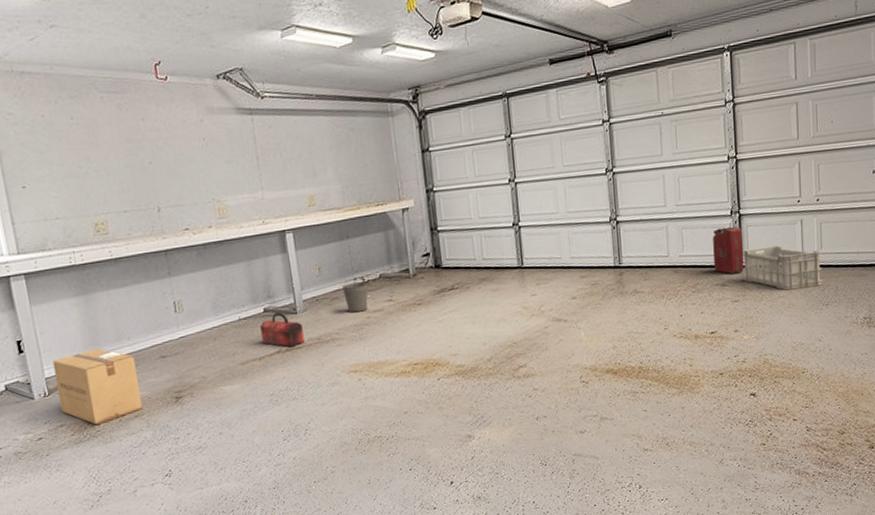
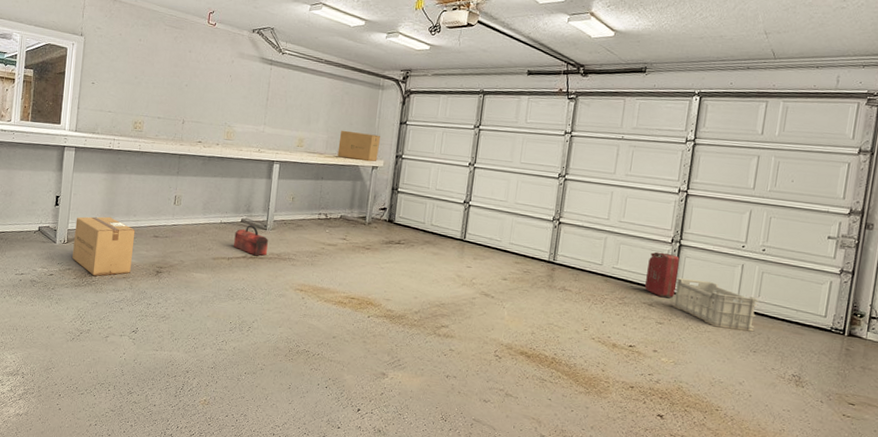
bucket: present [343,280,368,313] -> none [307,216,329,243]
box: none [356,171,406,208] -> present [337,130,380,162]

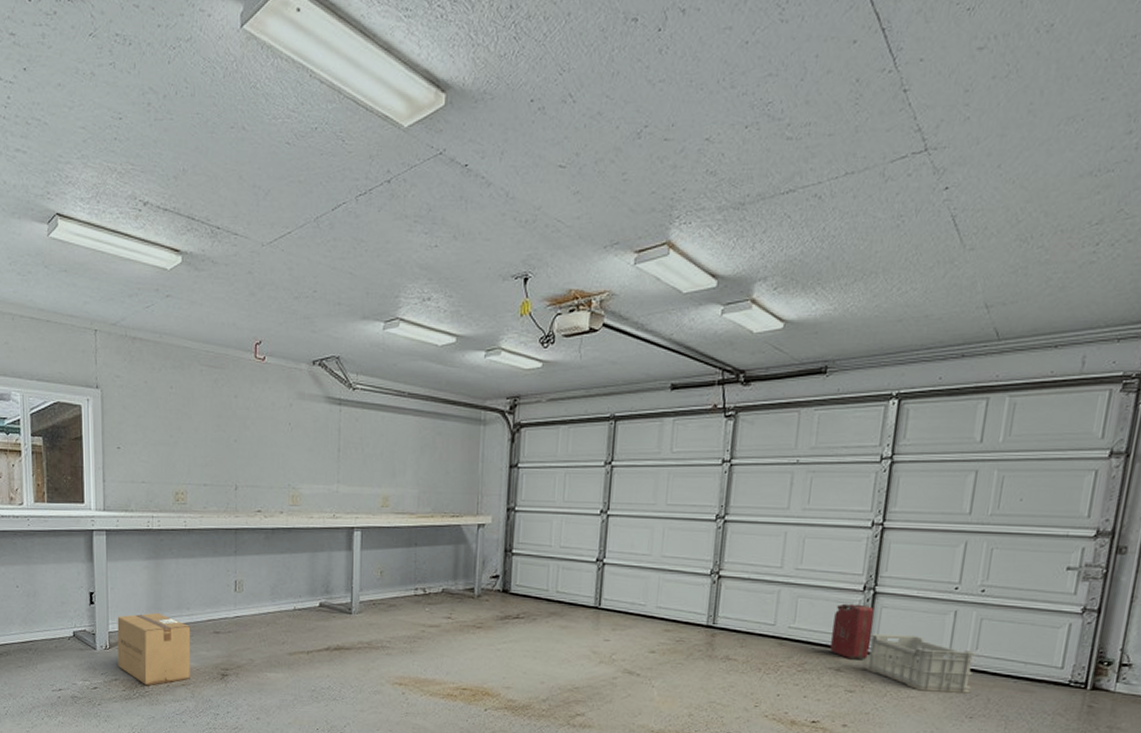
toolbox: present [233,225,268,256] -> none [313,609,355,647]
box: present [337,130,380,162] -> none [433,481,486,519]

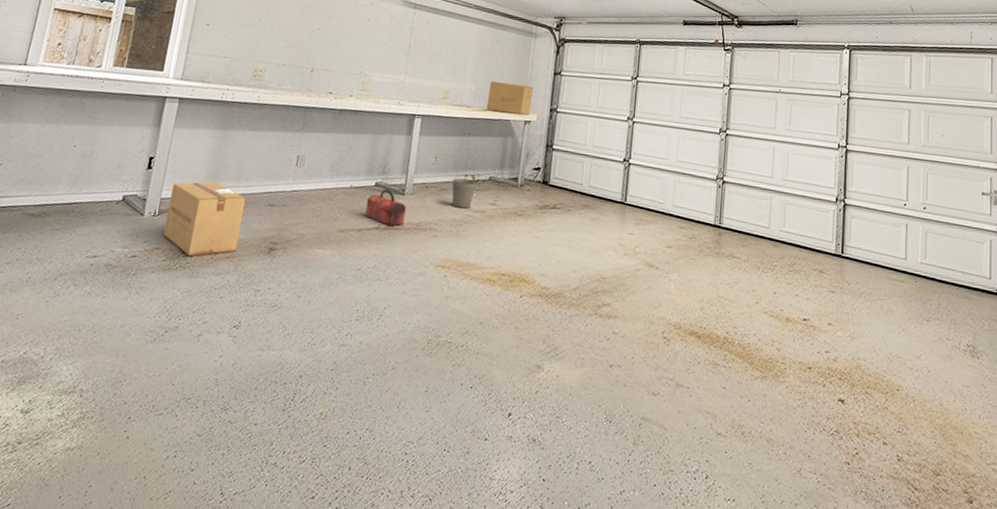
toolbox: none [313,609,355,647] -> present [365,189,406,227]
bucket: none [402,592,428,624] -> present [451,178,476,209]
box: none [433,481,486,519] -> present [486,80,533,116]
jerry can: present [830,603,874,659] -> none [814,212,845,263]
plastic crate: present [866,633,977,693] -> none [843,239,926,298]

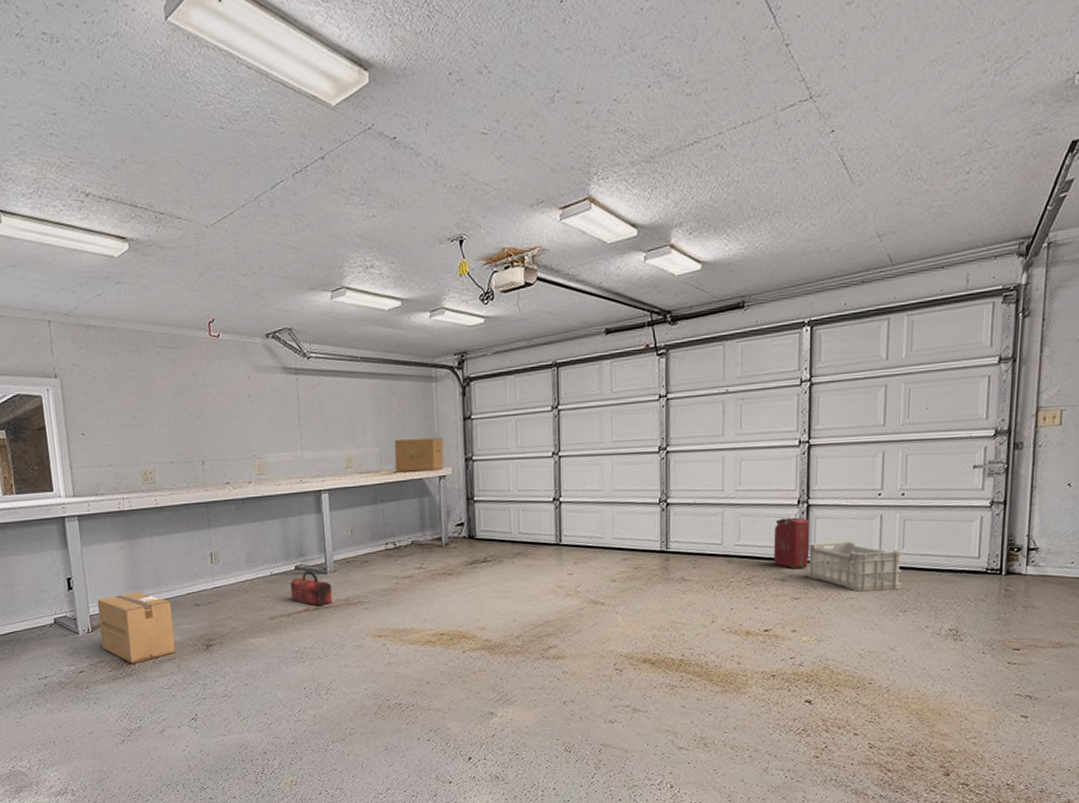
bucket: present [451,178,476,209] -> none [374,546,399,578]
jerry can: none [814,212,845,263] -> present [774,517,809,568]
plastic crate: none [843,239,926,298] -> present [808,541,904,592]

